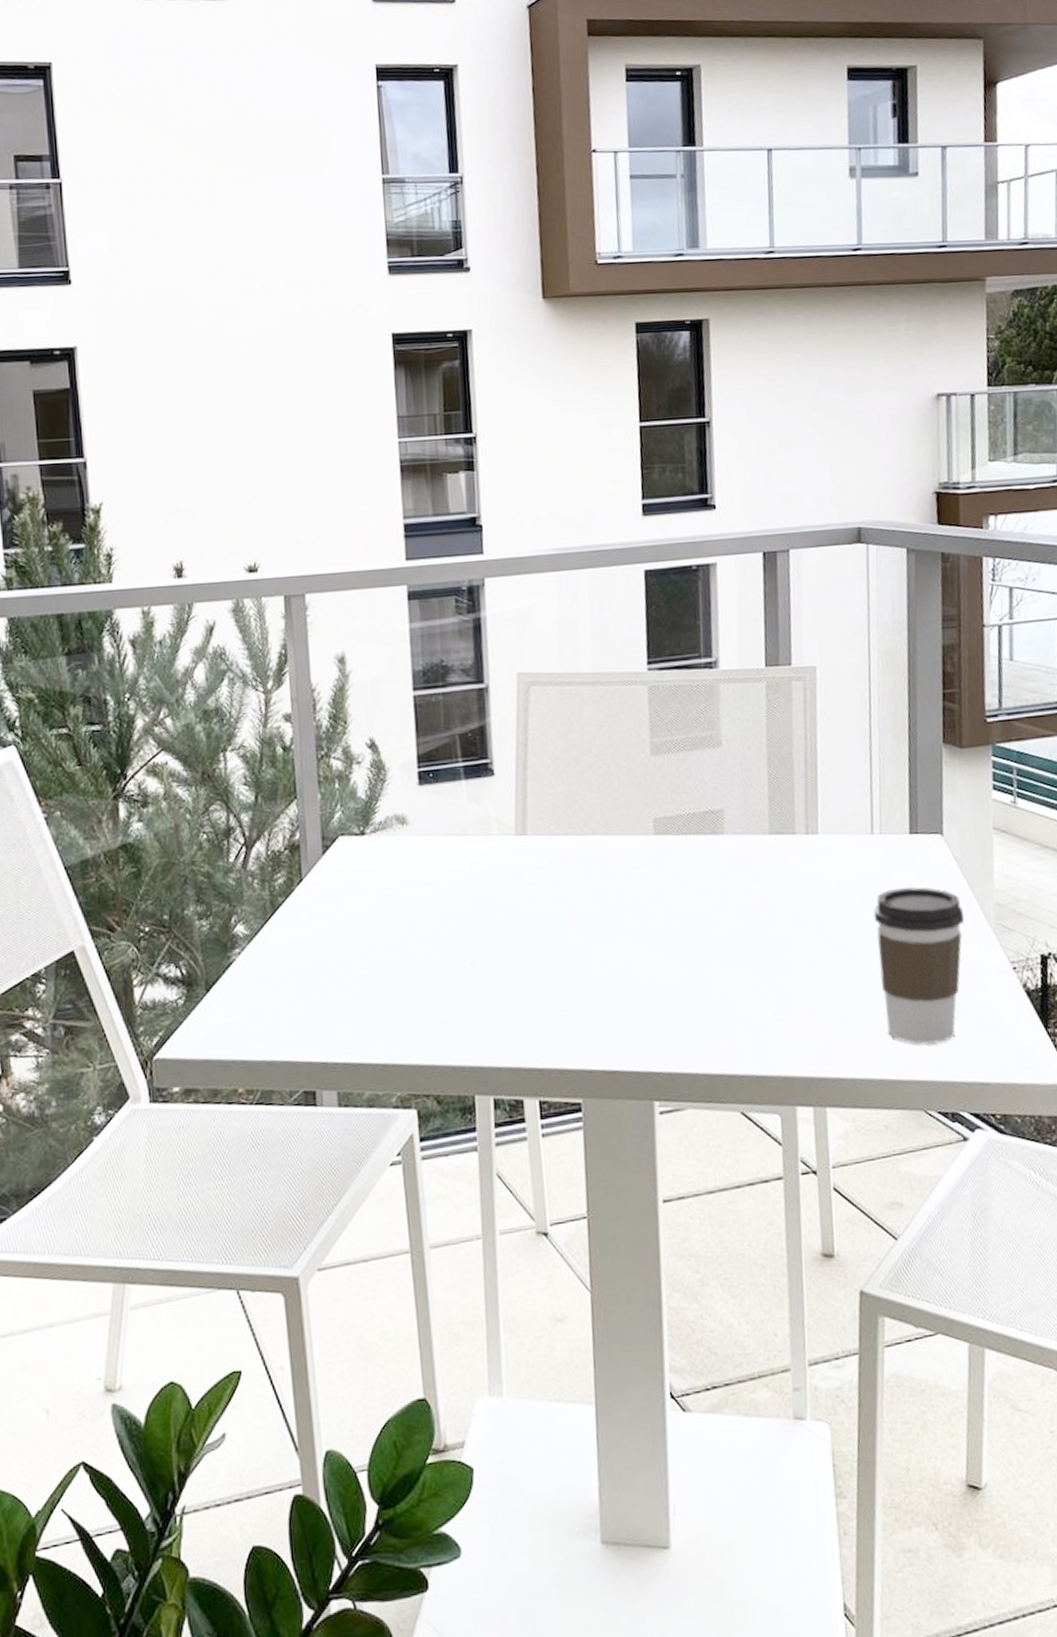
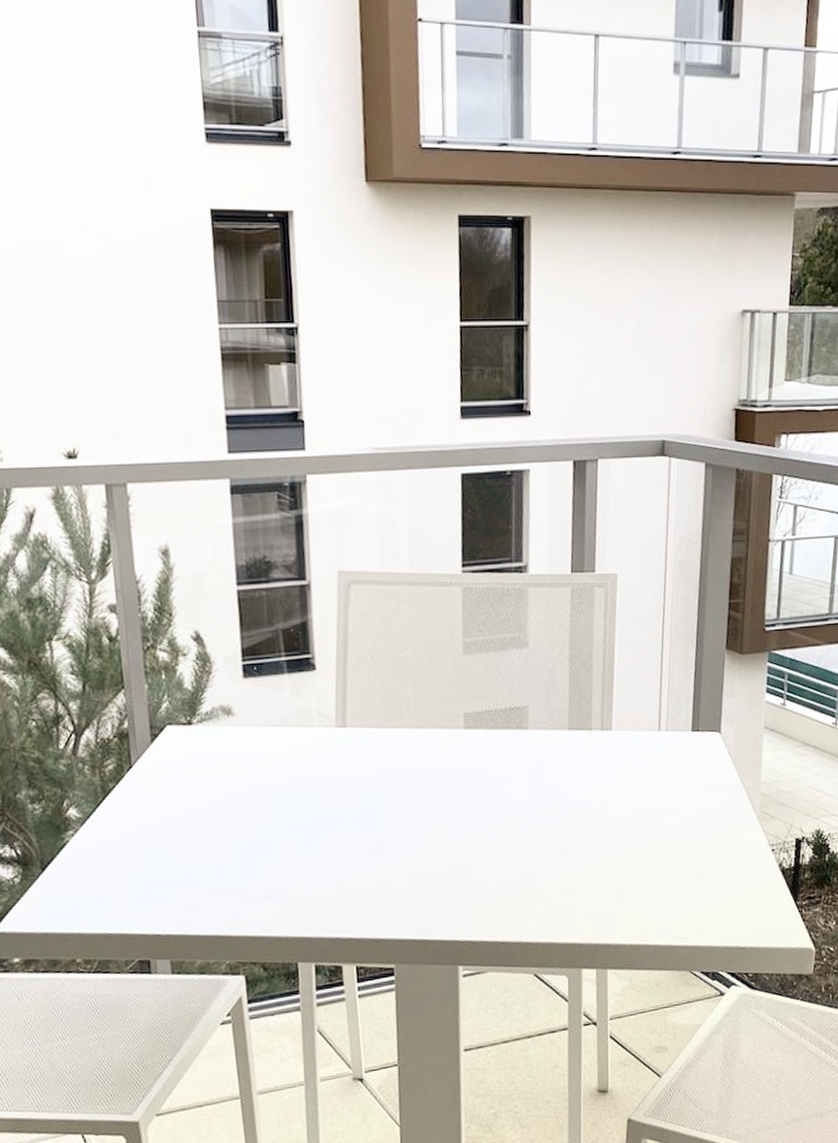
coffee cup: present [873,887,965,1045] -> none [656,779,734,916]

